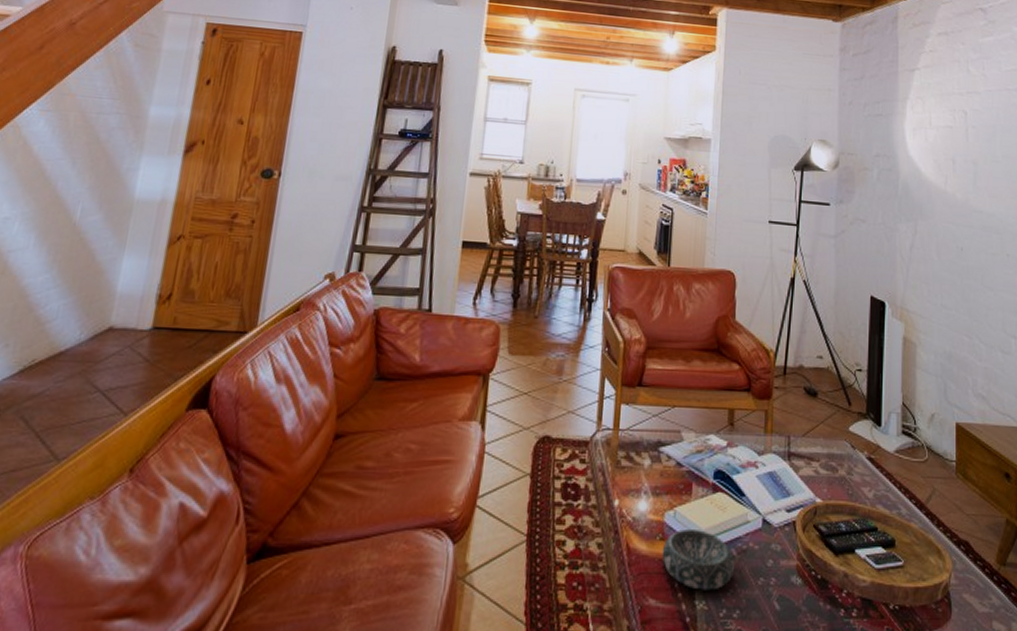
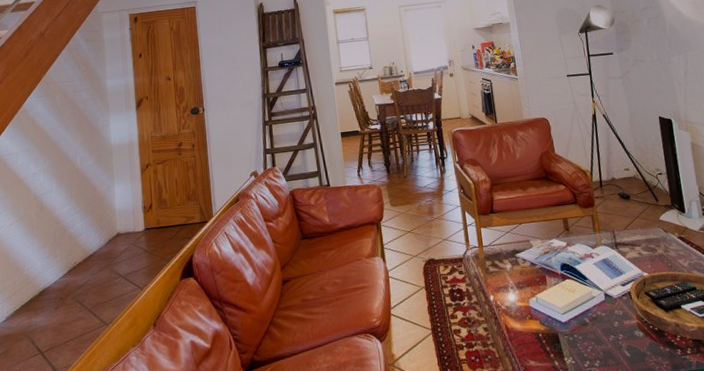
decorative bowl: present [662,528,735,591] -> none [532,308,590,351]

